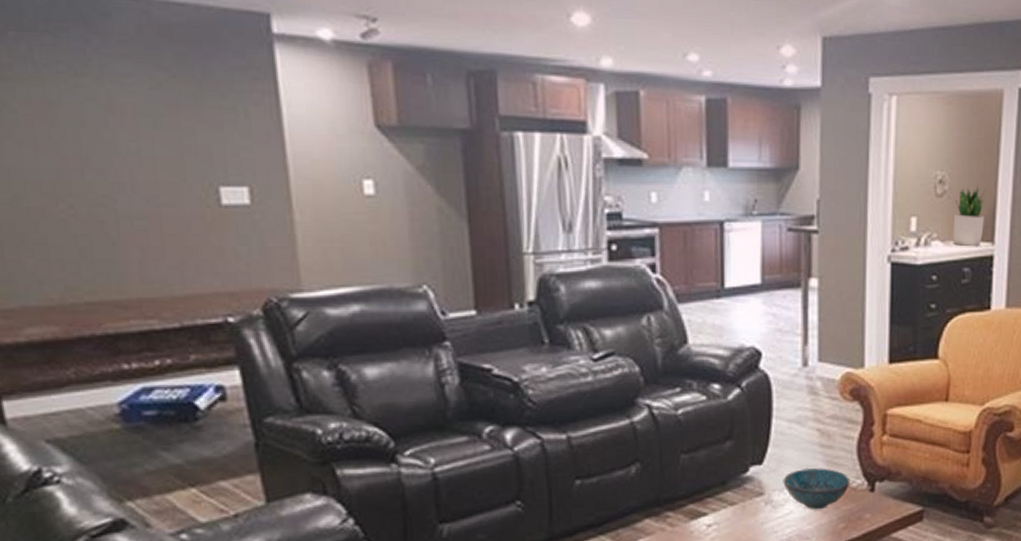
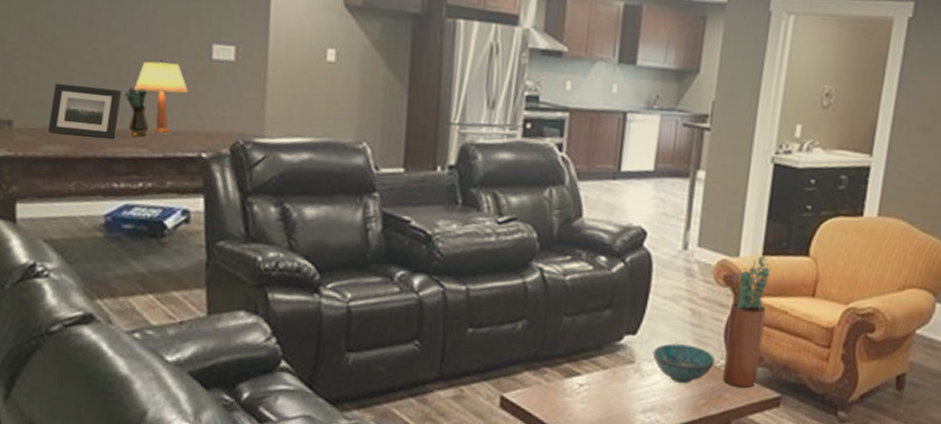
picture frame: none [24,251,116,314] -> present [48,83,122,140]
vase: none [117,246,156,307] -> present [124,86,149,138]
table lamp: none [129,211,200,300] -> present [134,60,190,134]
vase: none [859,358,900,506] -> present [722,251,771,388]
planter: present [953,186,986,247] -> none [833,102,869,157]

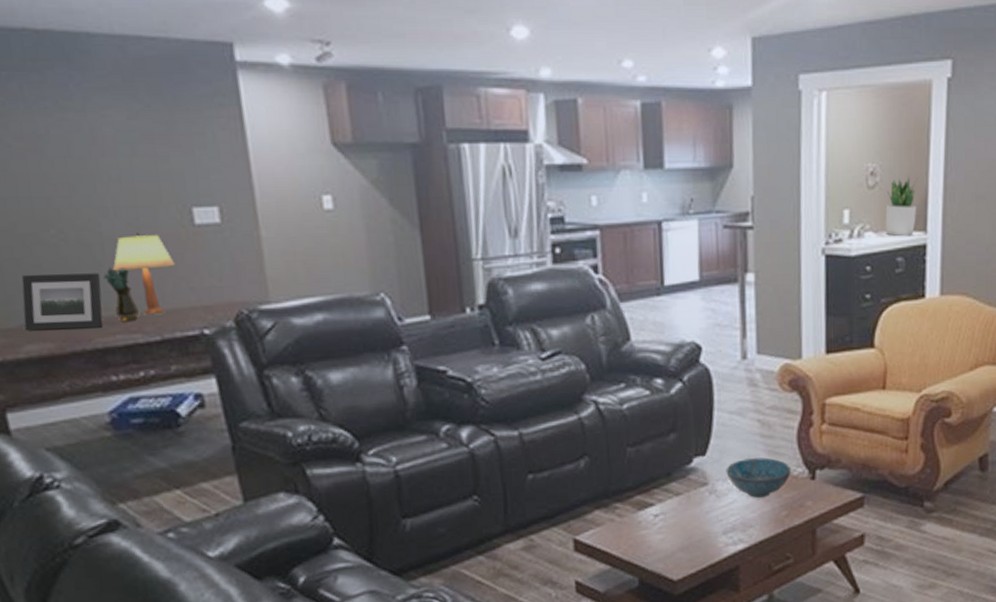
vase: present [722,251,771,388] -> none [799,349,839,493]
planter: none [833,102,869,157] -> present [885,176,917,237]

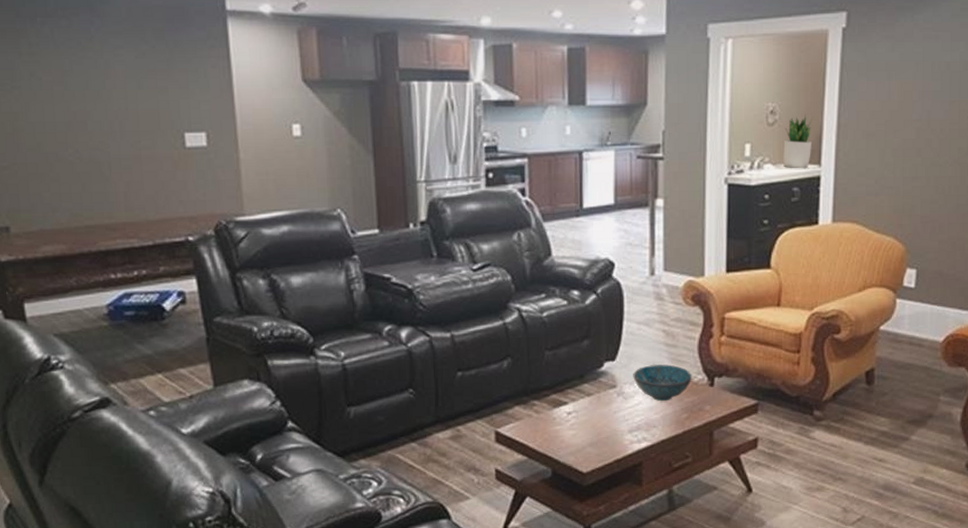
picture frame: present [21,273,104,331] -> none [42,186,107,235]
vase: present [103,267,139,322] -> none [109,181,136,229]
table lamp: present [113,233,177,315] -> none [117,153,169,223]

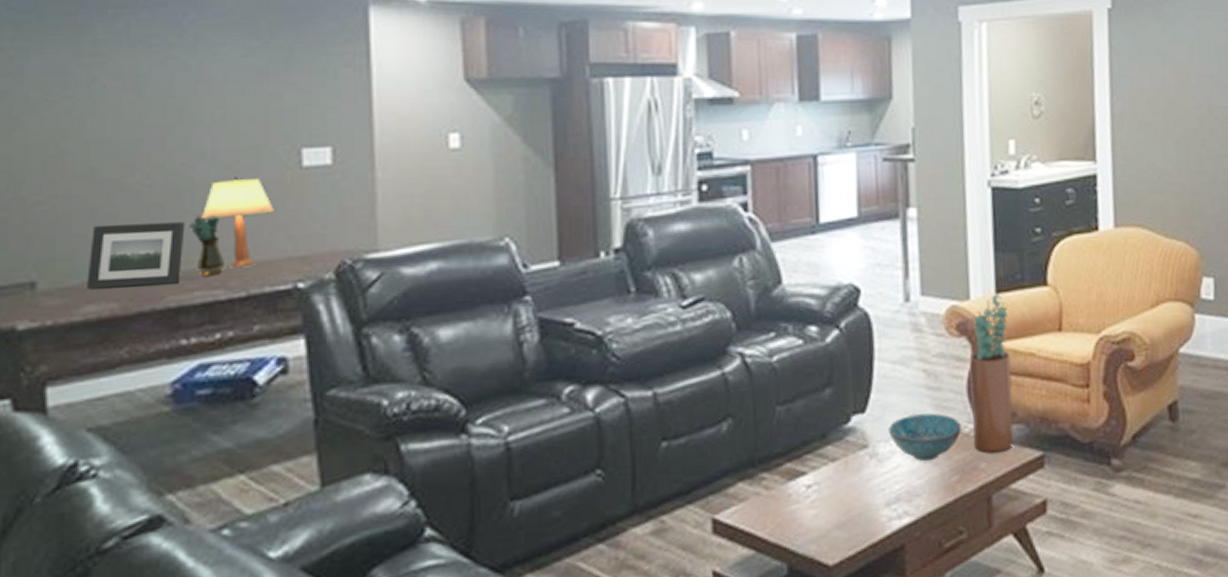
picture frame: none [42,186,107,235] -> present [86,222,185,290]
vase: none [109,181,136,229] -> present [189,214,224,277]
table lamp: none [117,153,169,223] -> present [202,176,276,268]
vase: none [700,268,736,399] -> present [969,288,1014,453]
planter: present [783,115,813,169] -> none [1052,105,1085,167]

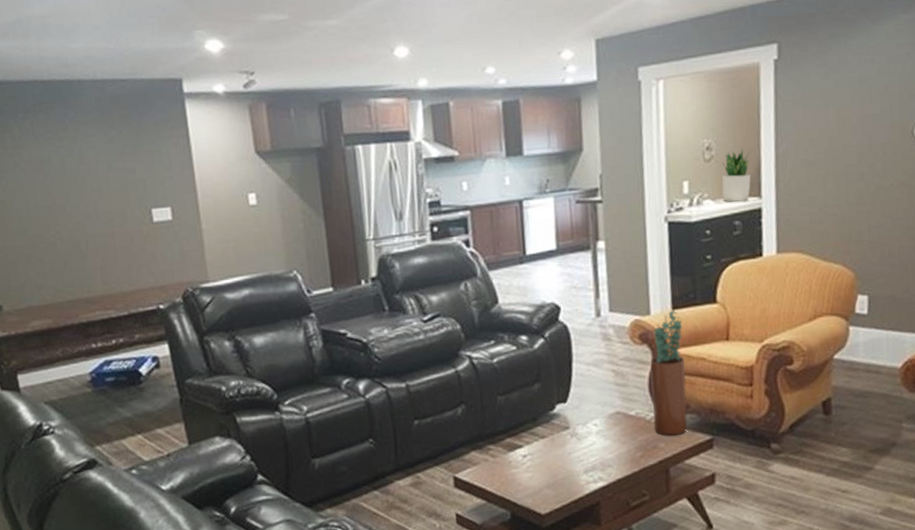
picture frame: present [86,222,185,290] -> none [29,263,87,311]
vase: present [189,214,224,277] -> none [87,258,112,301]
table lamp: present [202,176,276,268] -> none [94,230,140,295]
decorative bowl: present [888,413,962,461] -> none [585,404,645,440]
planter: none [1052,105,1085,167] -> present [722,148,751,203]

